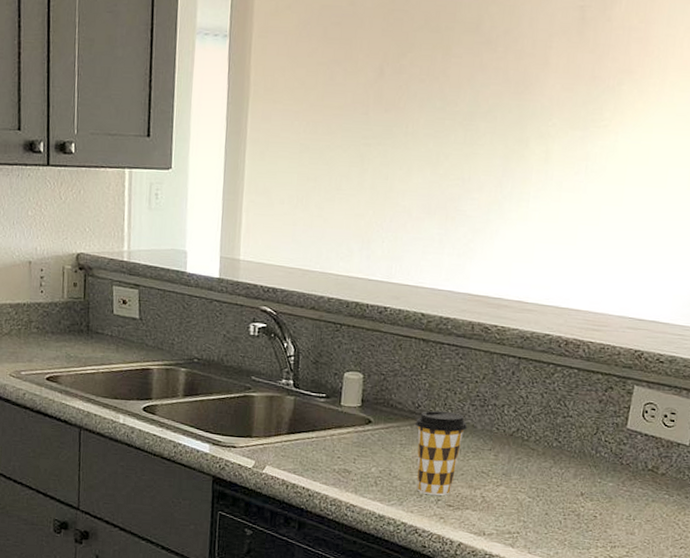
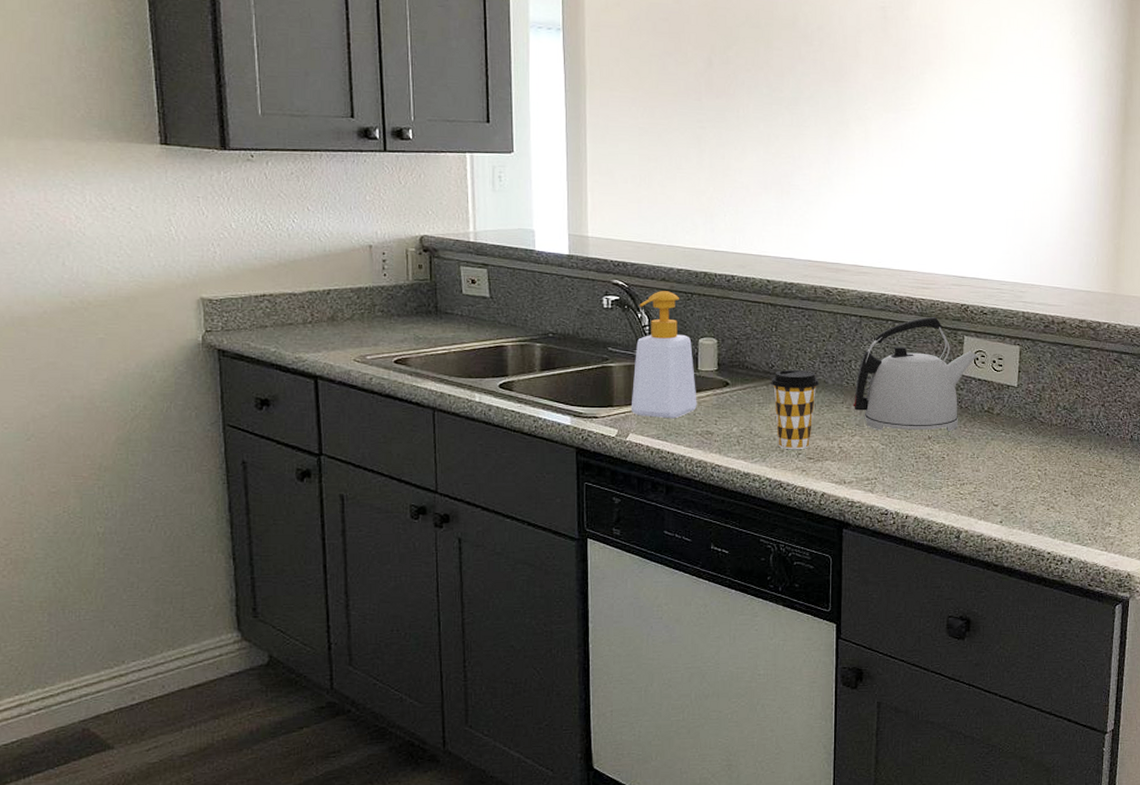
soap bottle: none [269,320,337,454] -> present [631,291,697,419]
kettle: none [501,362,648,488] -> present [853,316,978,431]

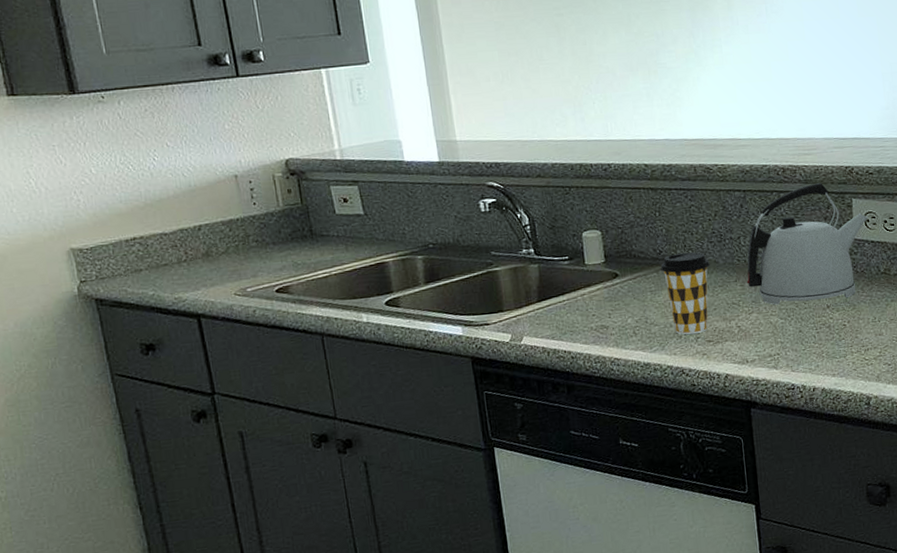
soap bottle: present [631,291,697,419] -> none [517,187,589,318]

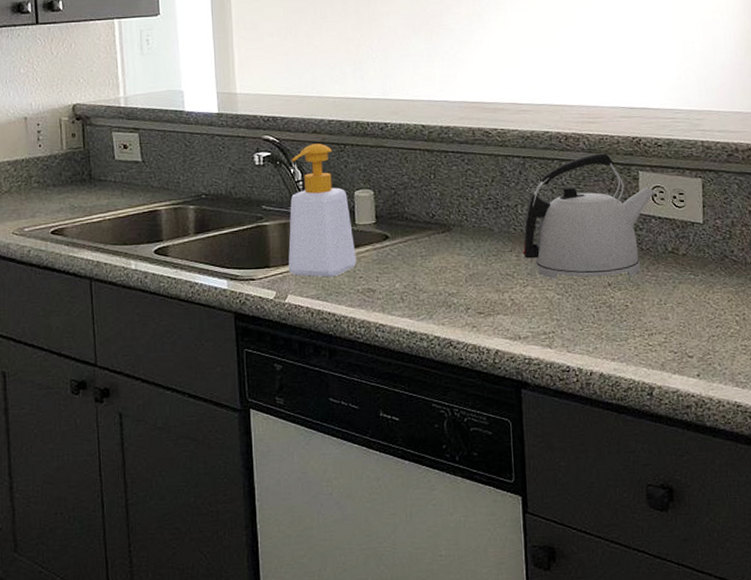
soap bottle: none [517,187,589,318] -> present [288,143,357,278]
coffee cup: present [660,252,710,335] -> none [433,217,485,305]

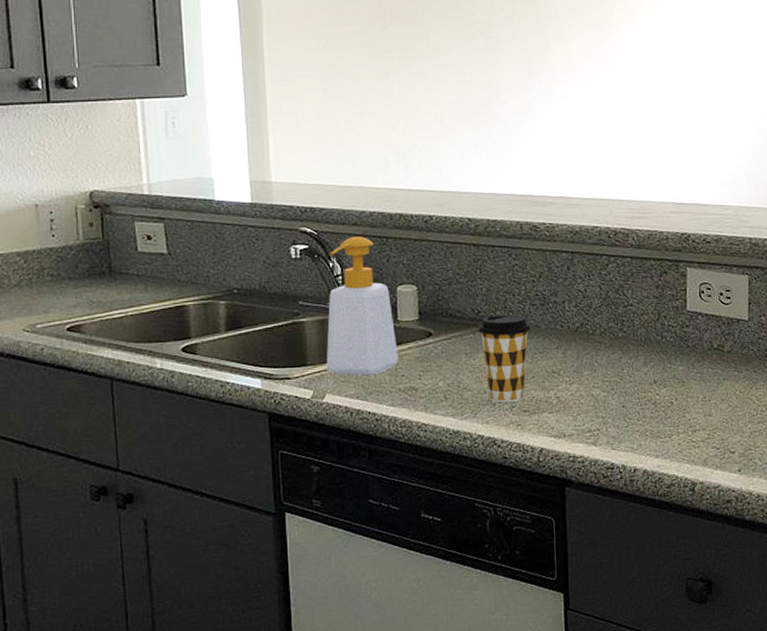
coffee cup: none [433,217,485,305] -> present [478,314,531,403]
kettle: present [522,152,656,279] -> none [569,248,704,377]

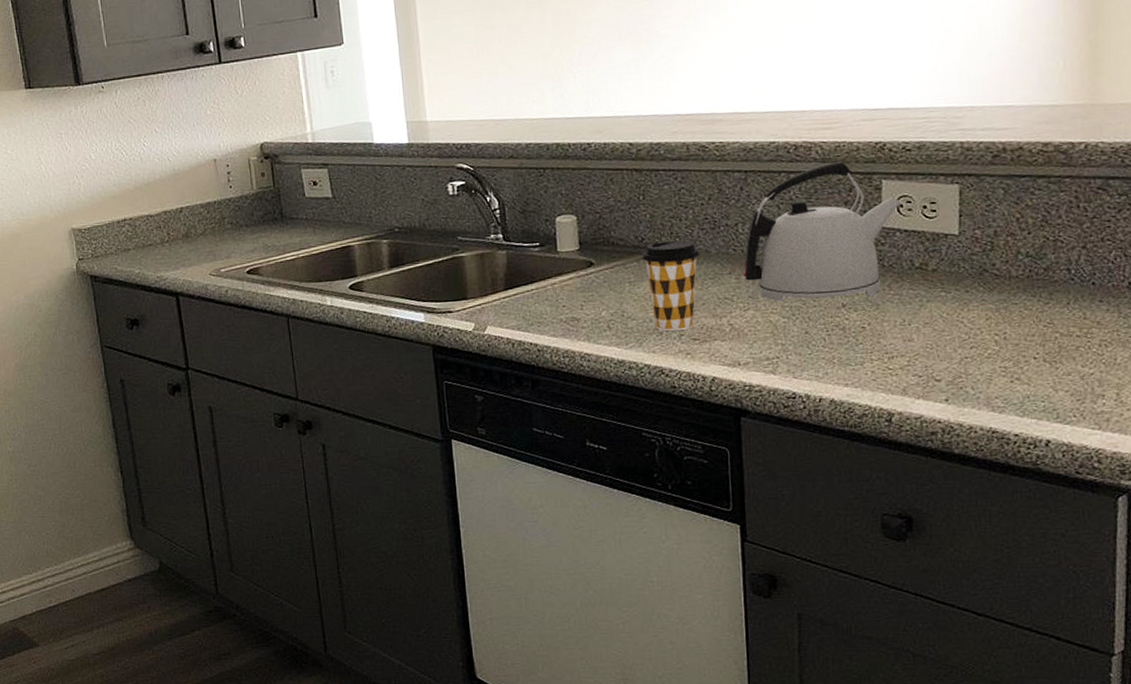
soap bottle: present [326,236,399,376] -> none [486,169,559,308]
kettle: none [569,248,704,377] -> present [743,160,903,302]

